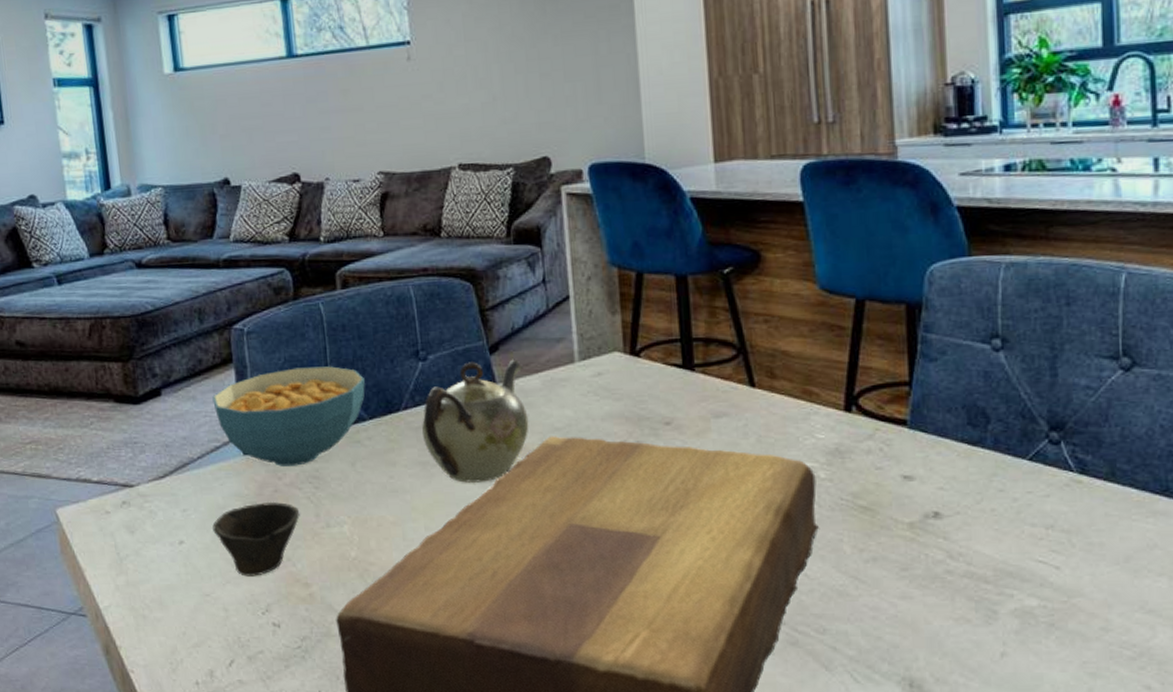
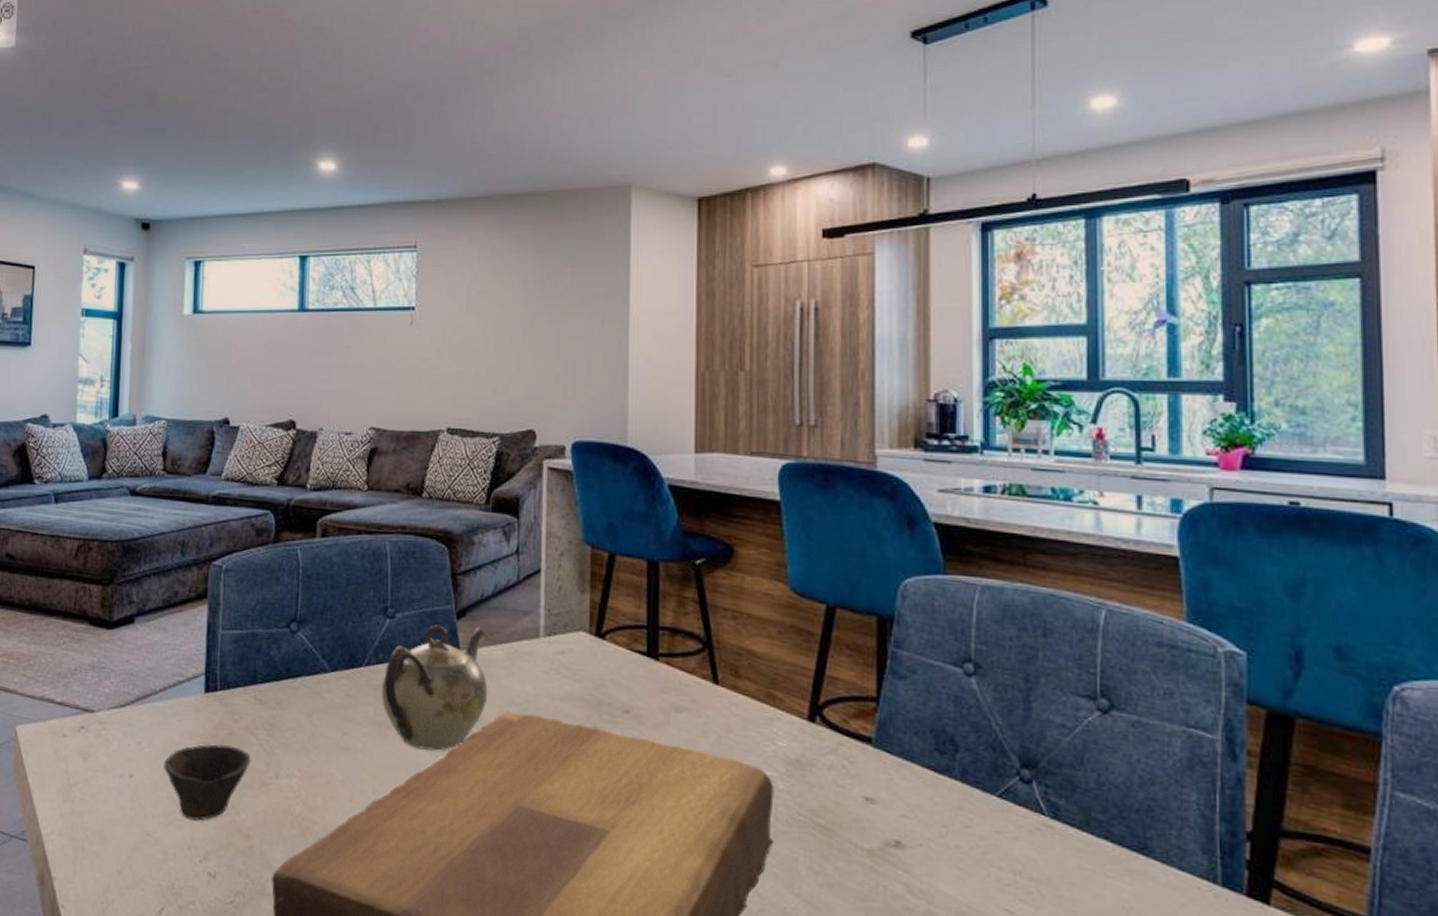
cereal bowl: present [212,366,365,466] -> none [182,610,332,711]

